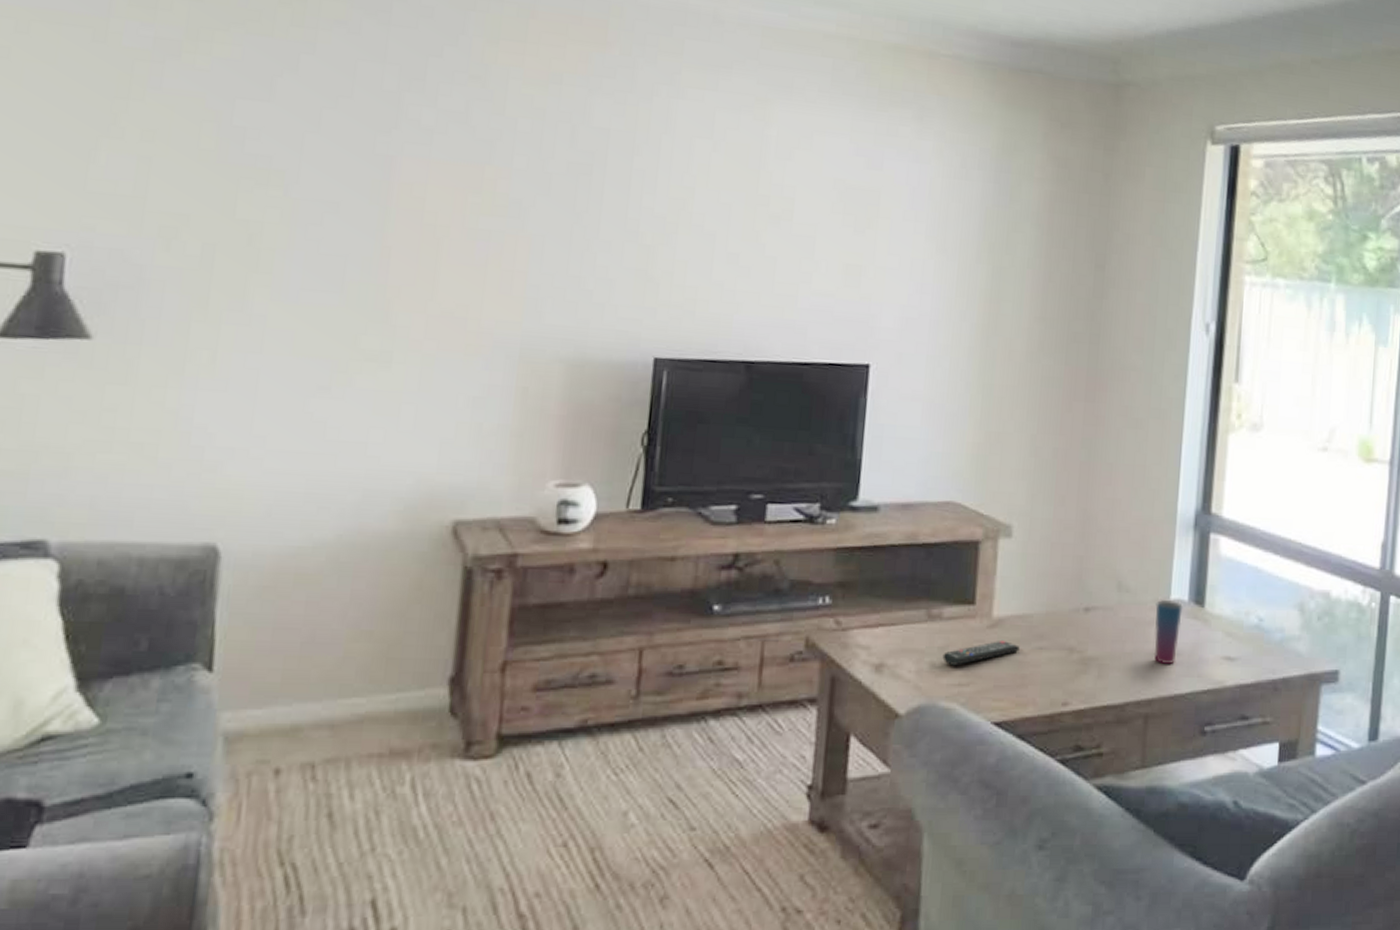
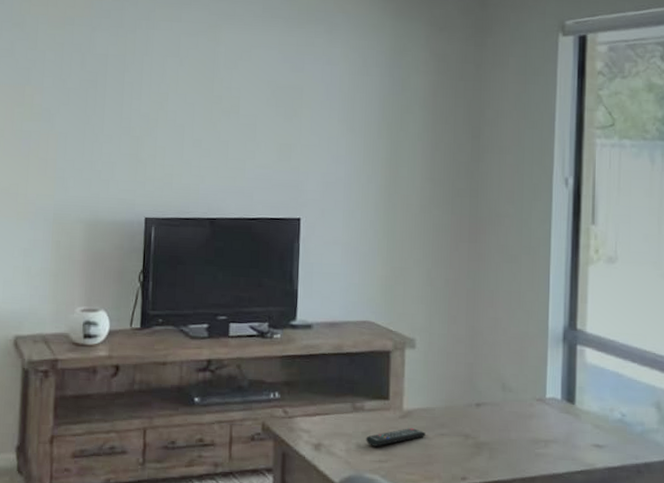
cup: present [1153,600,1183,664] -> none [534,398,557,449]

